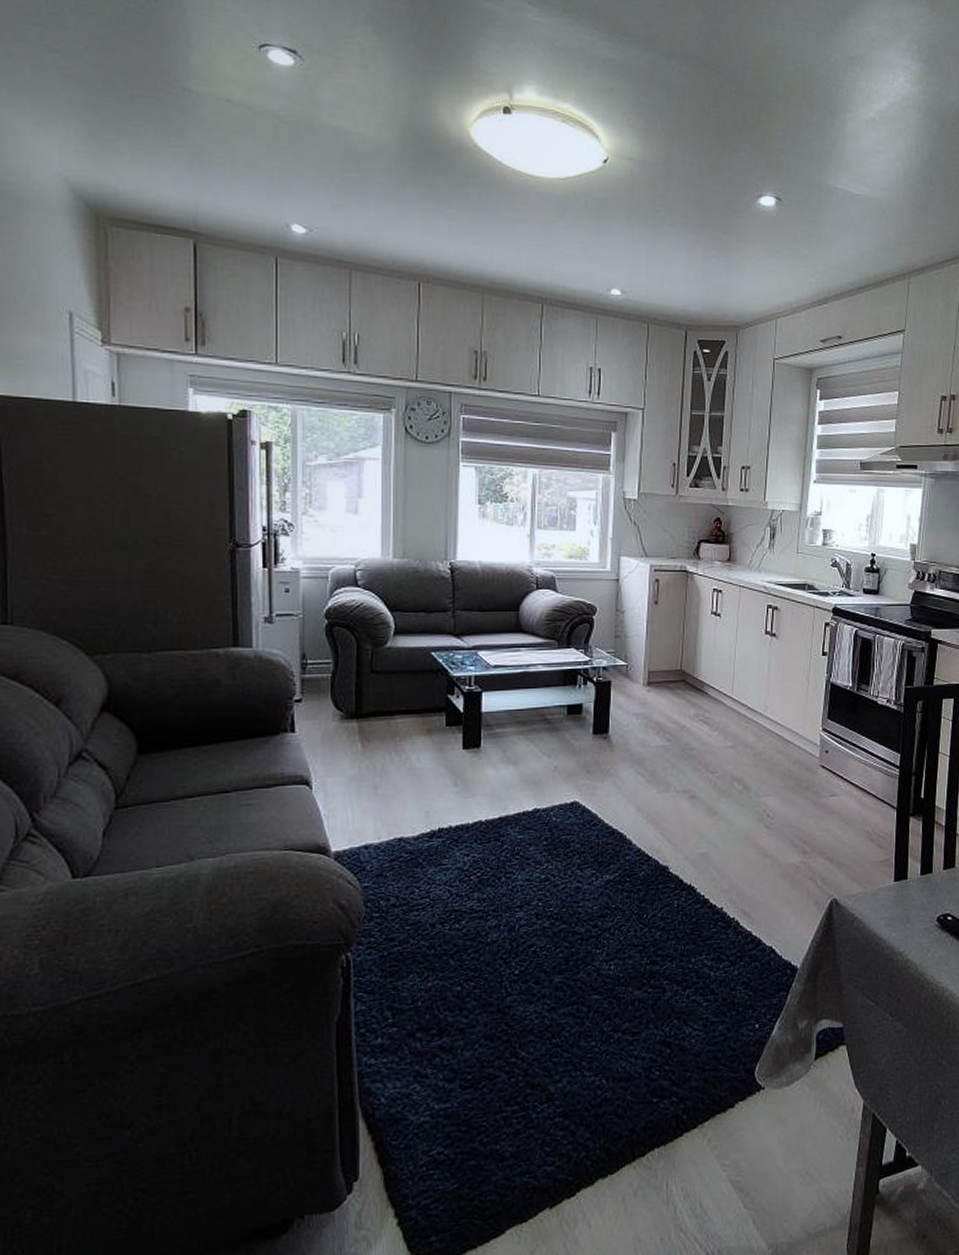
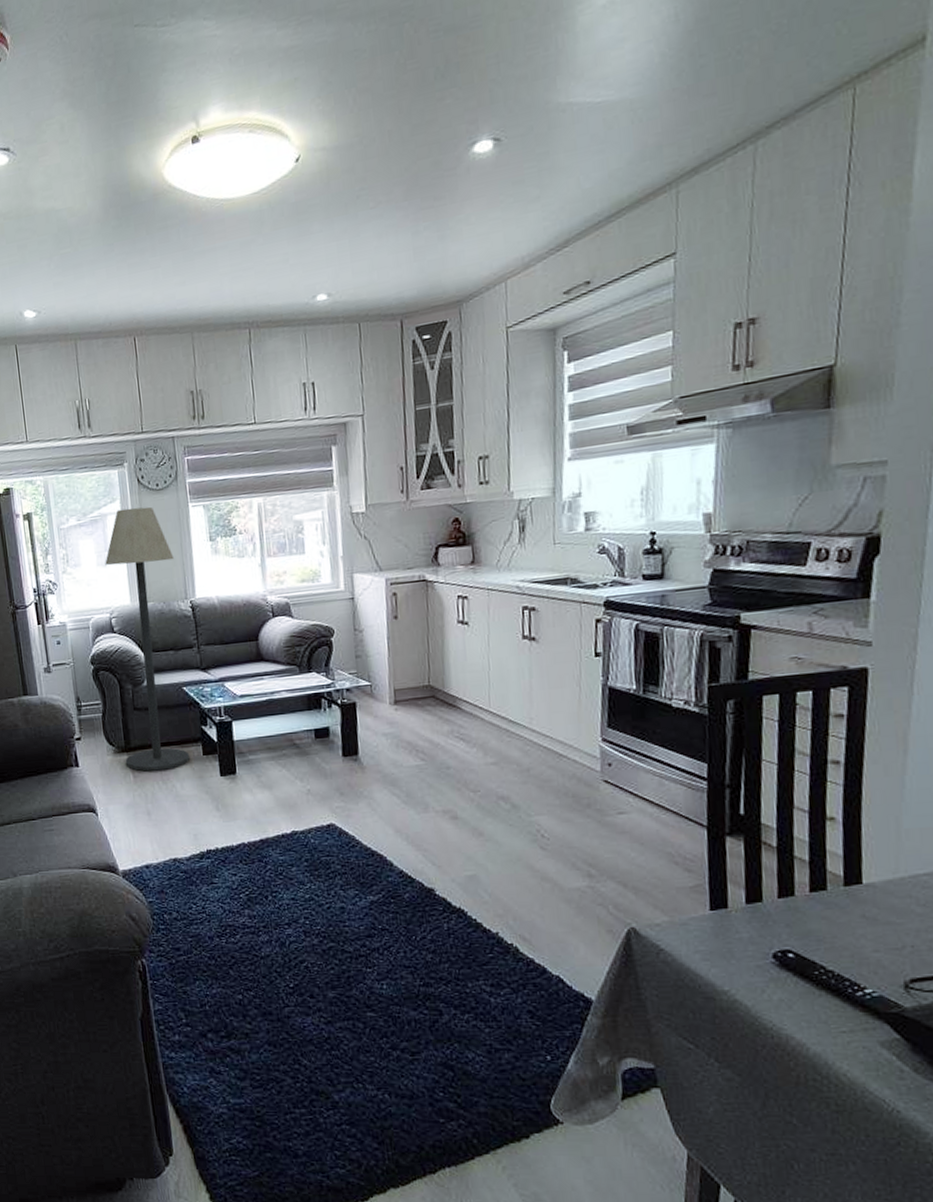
floor lamp: none [353,456,437,741] -> present [105,506,190,772]

